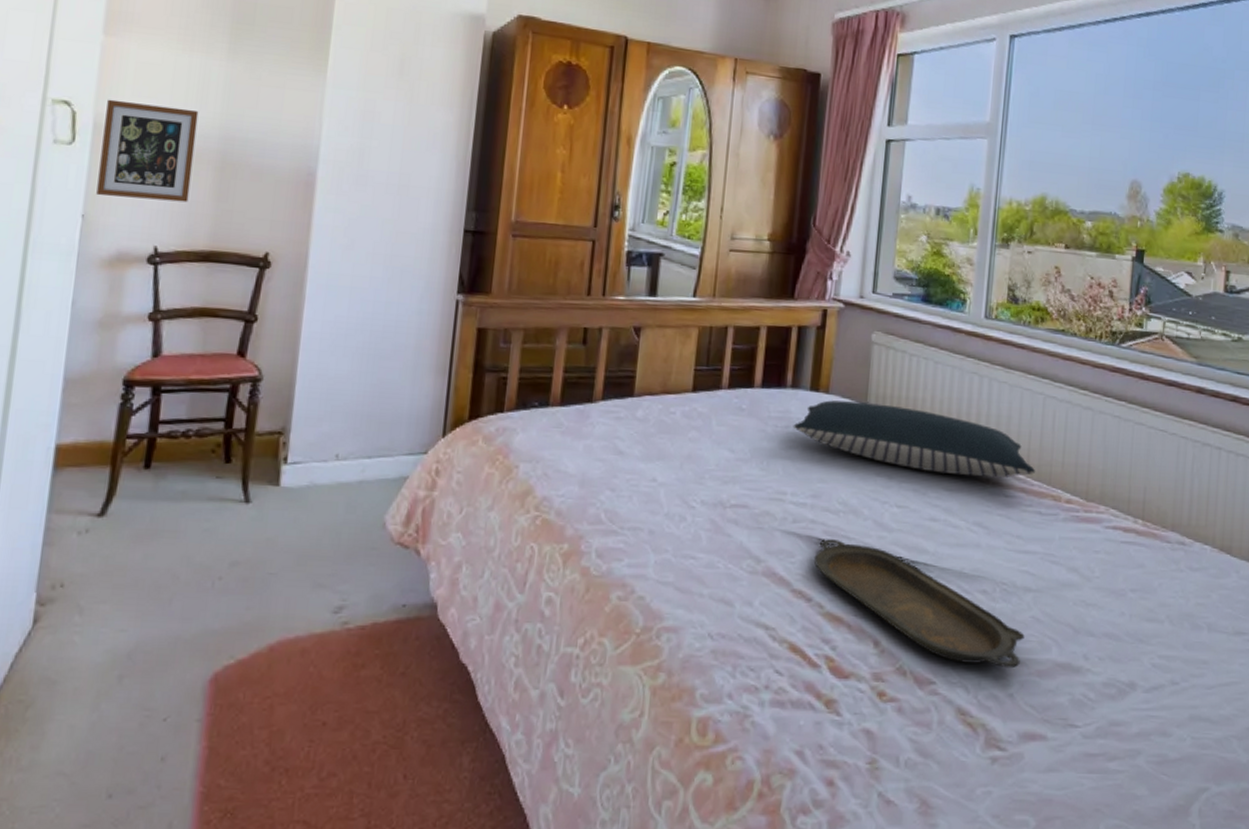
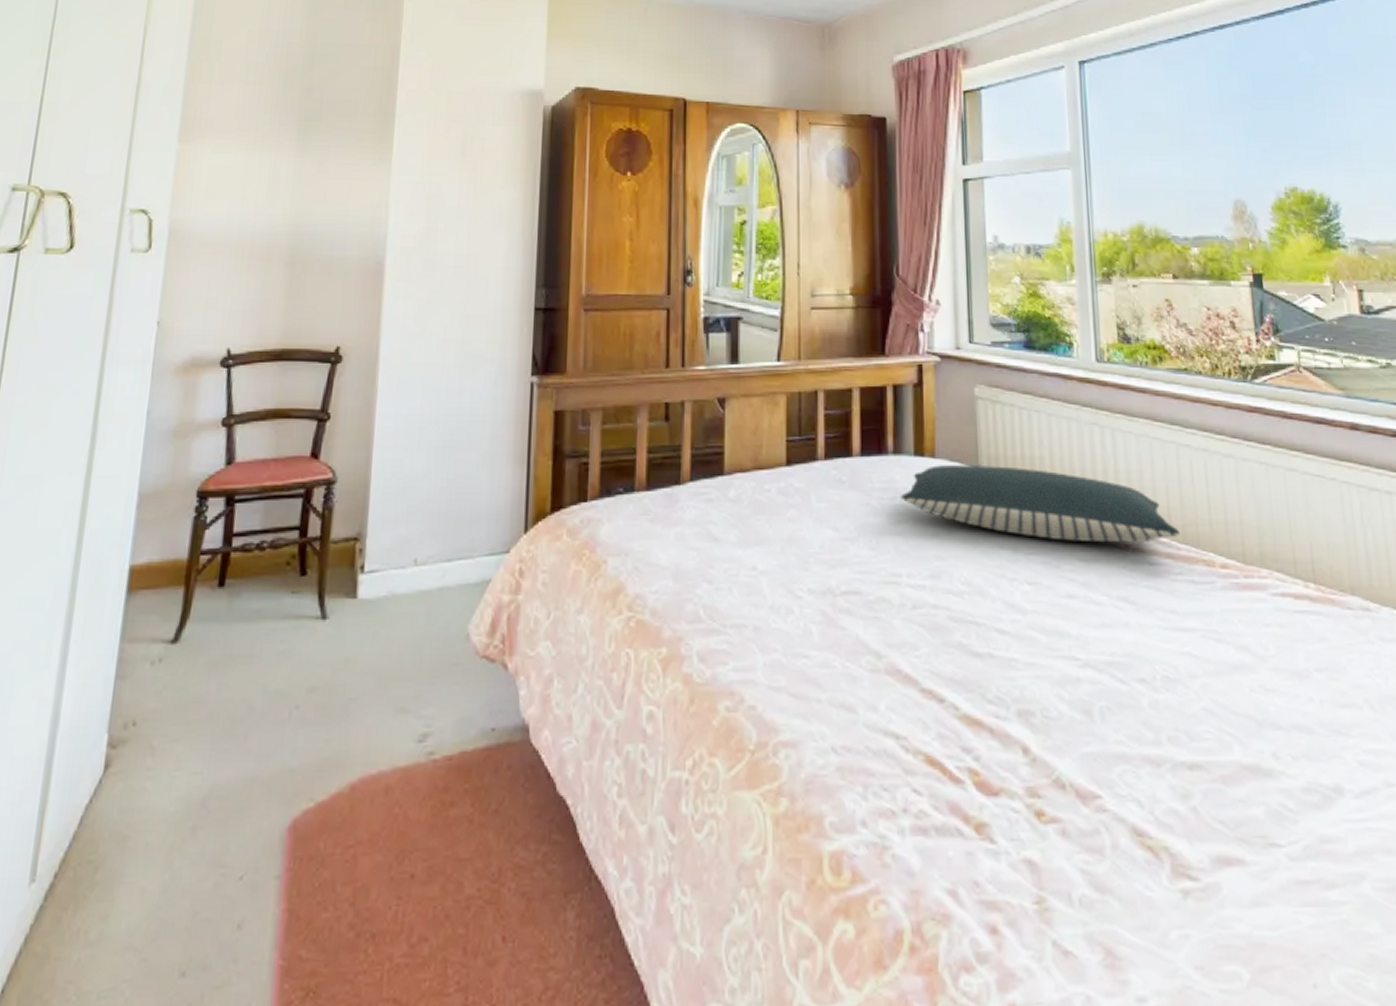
picture frame: present [96,99,199,203] -> none [171,204,269,301]
serving tray: present [813,539,1025,669] -> none [941,626,1199,775]

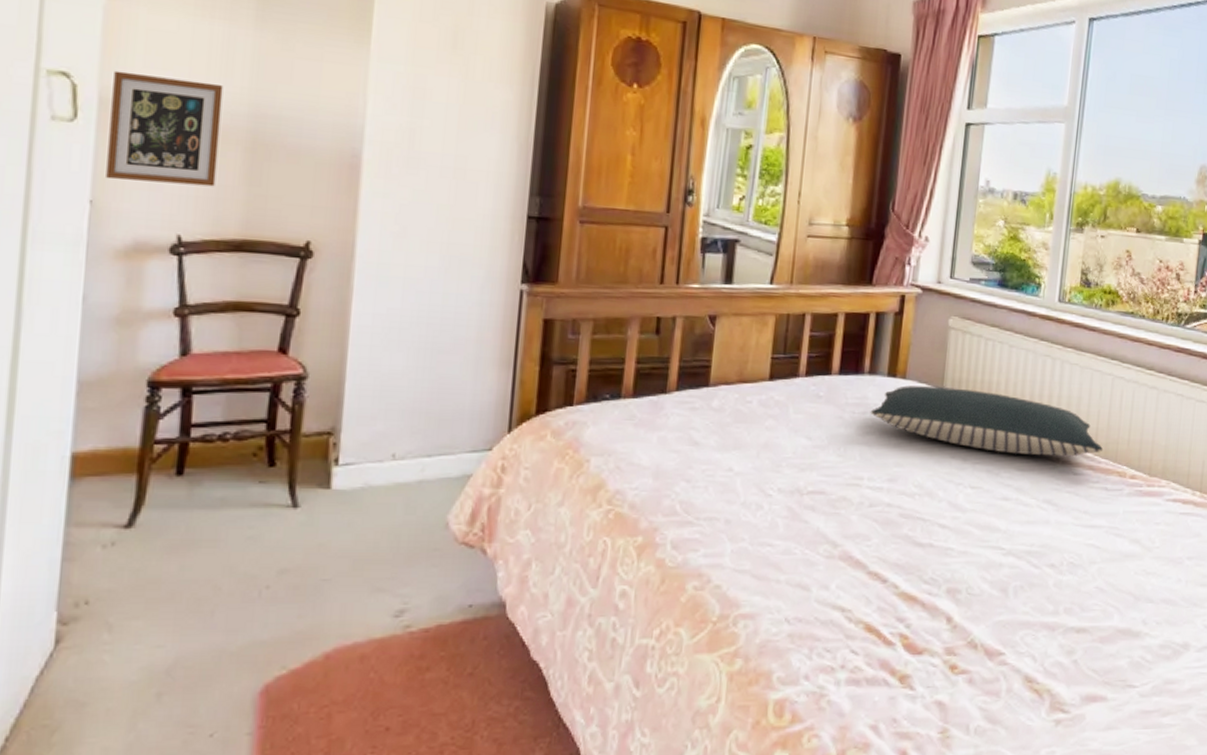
picture frame: none [171,204,269,301] -> present [106,70,223,187]

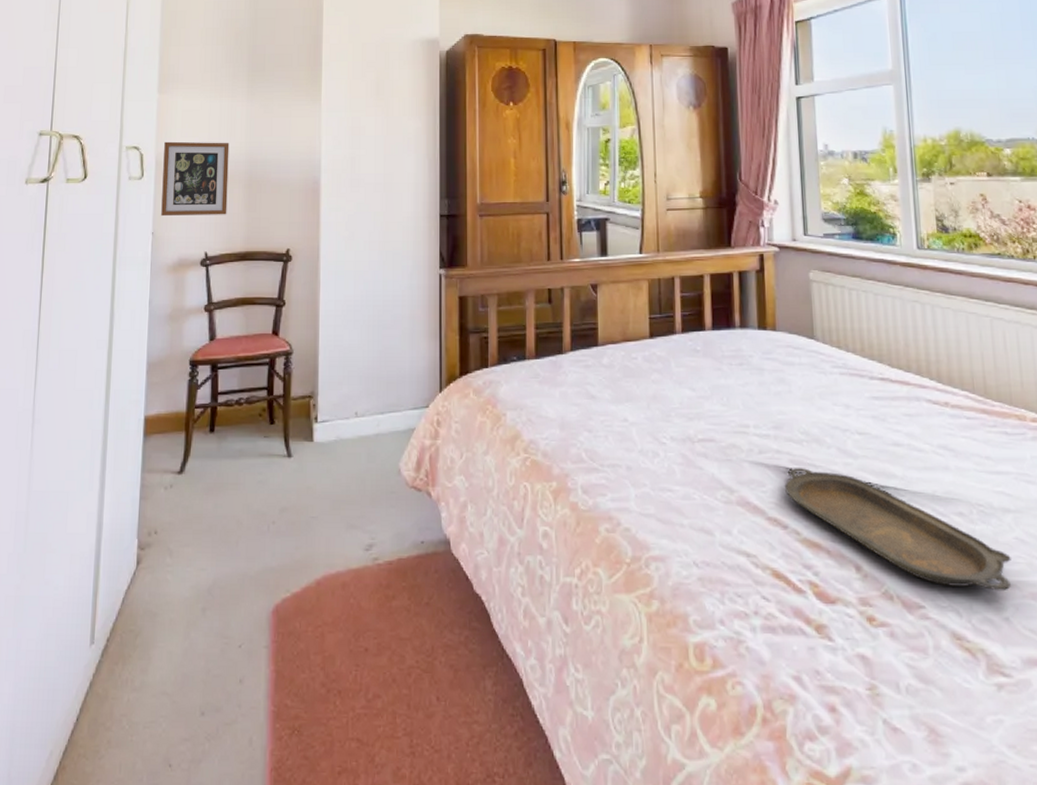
pillow: present [870,385,1104,457] -> none [746,337,995,401]
serving tray: none [889,522,1089,637] -> present [784,468,1011,592]

